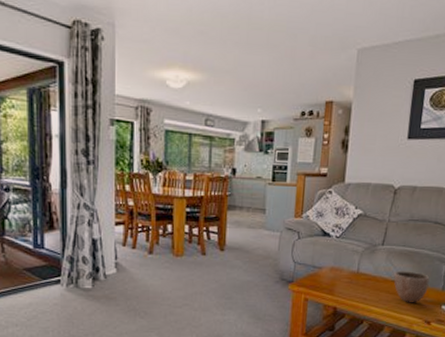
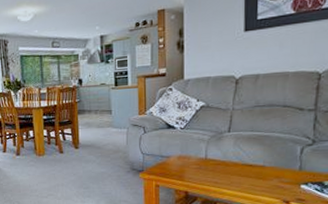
decorative bowl: present [393,271,430,303] -> none [244,154,284,184]

